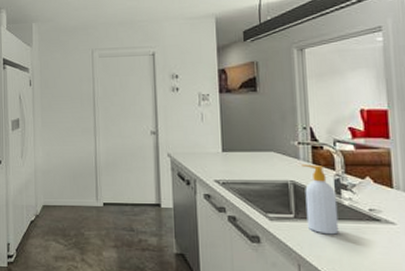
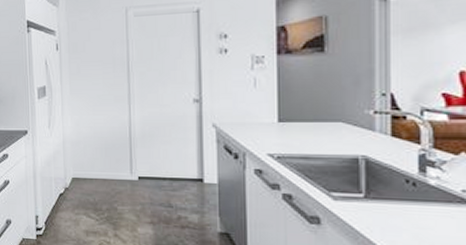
soap bottle: present [302,164,339,235] -> none [378,137,420,218]

